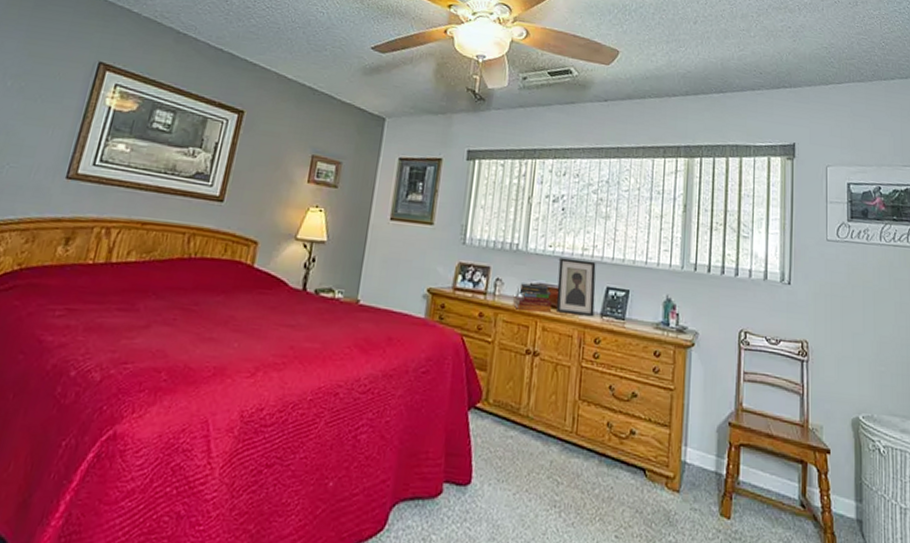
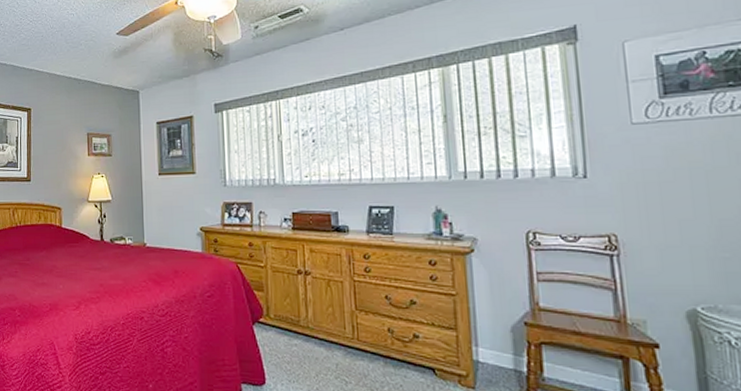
books: present [512,283,551,313] -> none [277,212,316,236]
picture frame: present [556,257,596,317] -> none [317,184,360,236]

